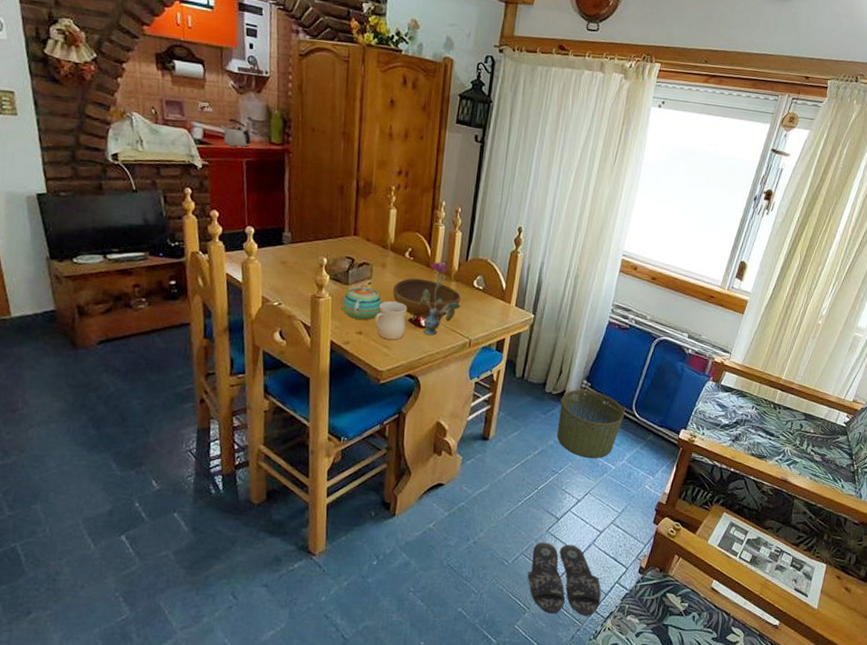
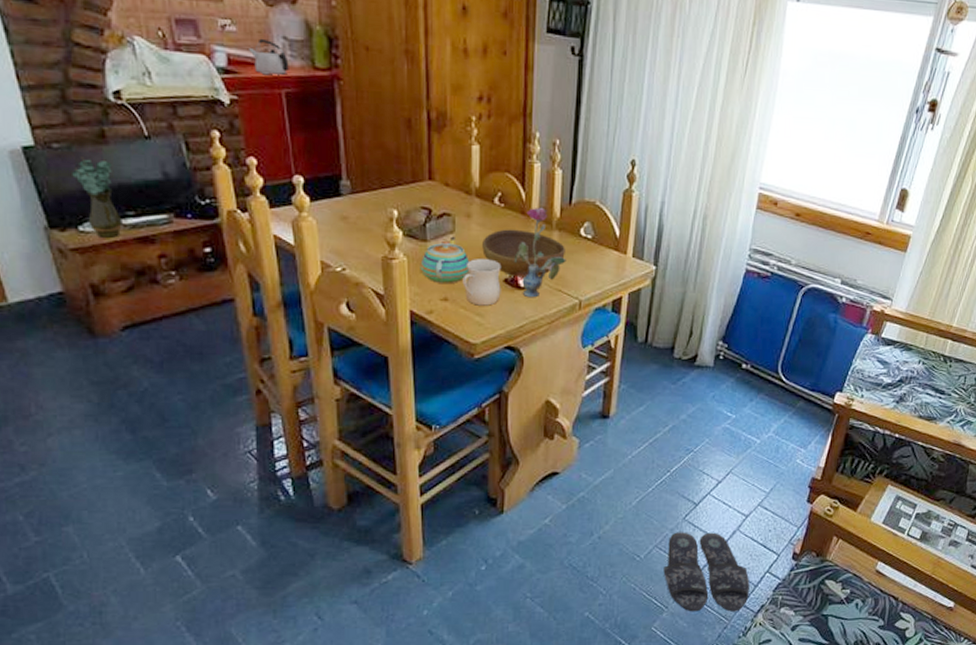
vase: none [73,204,108,269] -> present [72,157,123,238]
basket: present [557,389,626,458] -> none [690,352,771,432]

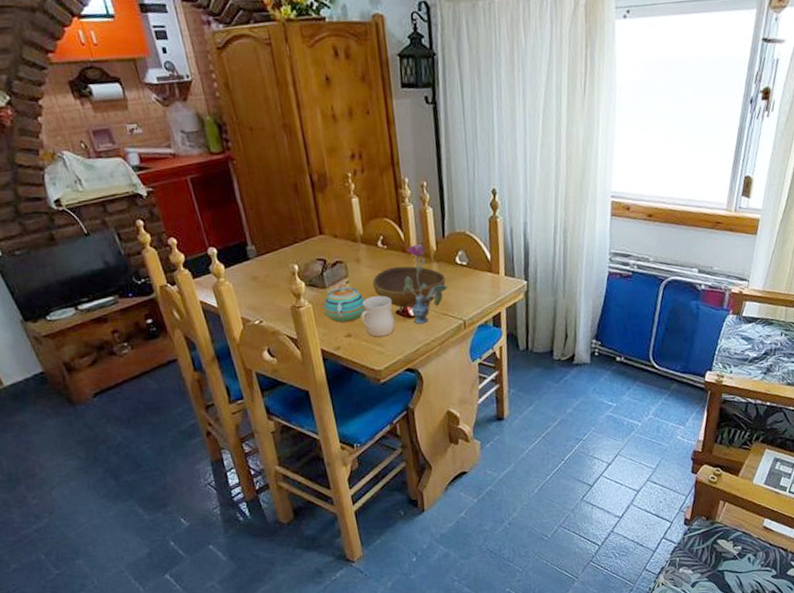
vase: present [72,157,123,238] -> none [34,257,80,323]
kettle: present [249,38,289,75] -> none [155,135,190,167]
slippers: present [663,532,750,612] -> none [569,508,649,579]

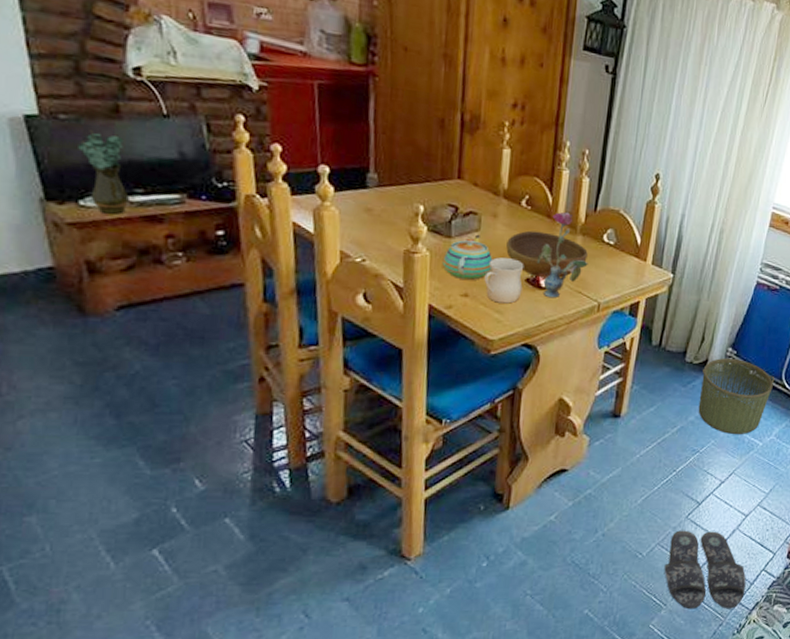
vase: none [34,257,80,323] -> present [78,130,129,214]
slippers: none [569,508,649,579] -> present [664,530,746,609]
basket: none [572,349,643,420] -> present [698,358,775,434]

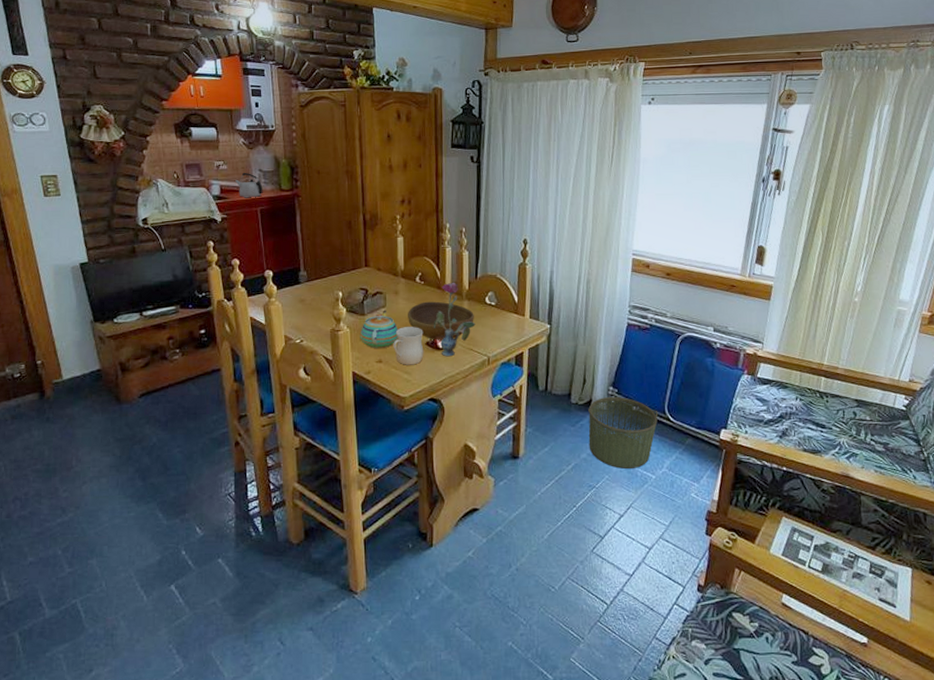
vase: present [78,130,129,214] -> none [112,267,144,326]
kettle: none [284,29,324,67] -> present [235,172,263,198]
slippers: present [664,530,746,609] -> none [577,564,660,644]

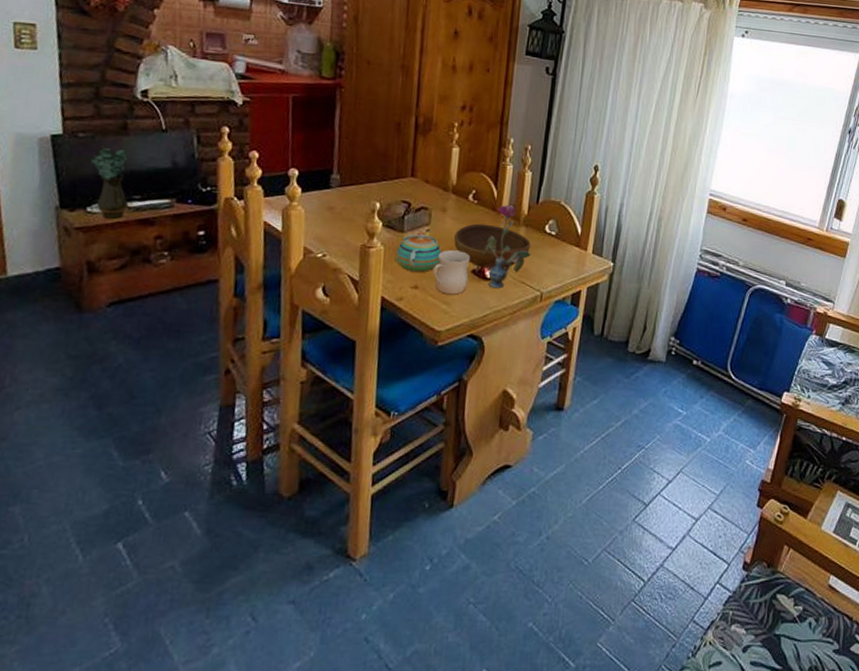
vase: none [112,267,144,326] -> present [91,145,129,219]
kettle: present [235,172,263,198] -> none [266,51,299,82]
basket: present [588,396,659,469] -> none [642,347,720,429]

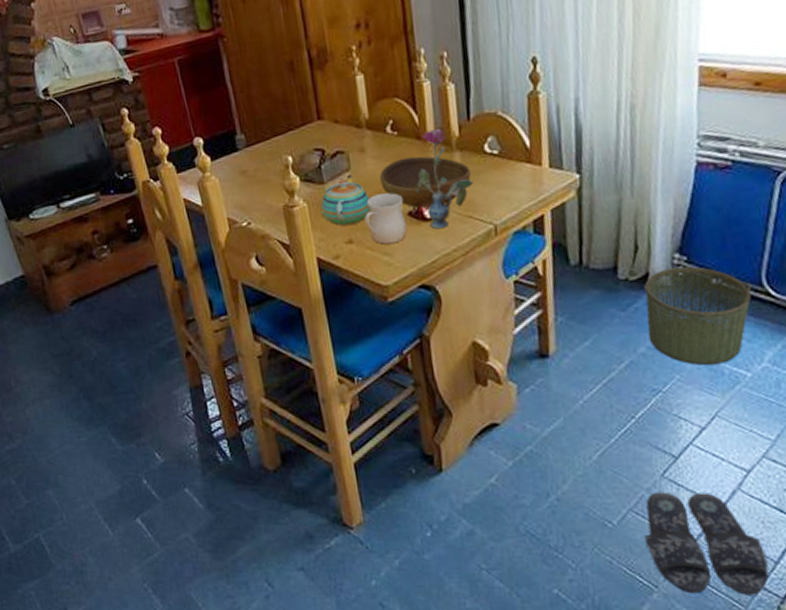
vase: present [91,145,129,219] -> none [20,150,62,222]
slippers: none [611,535,700,628] -> present [644,492,769,596]
basket: none [642,347,720,429] -> present [644,266,752,365]

